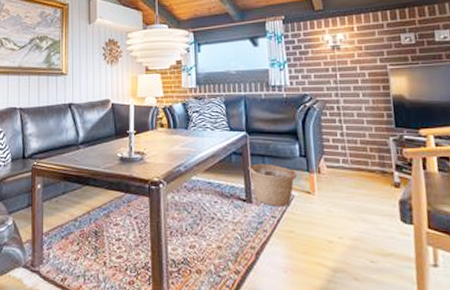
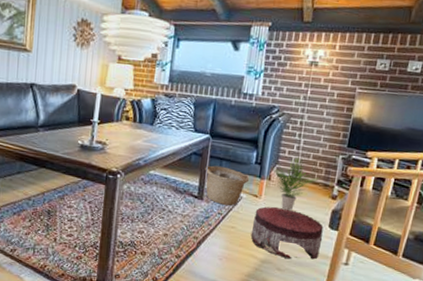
pouf: none [312,202,399,264] -> present [250,206,324,260]
potted plant: none [320,144,375,205] -> present [273,156,320,211]

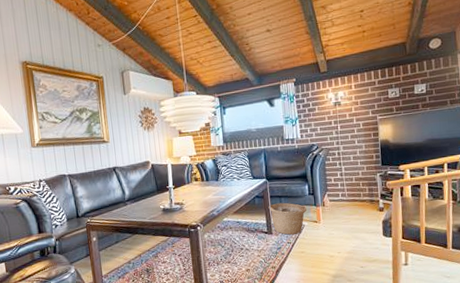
pouf: present [250,206,324,260] -> none [318,227,381,270]
potted plant: present [273,156,320,211] -> none [324,181,366,228]

